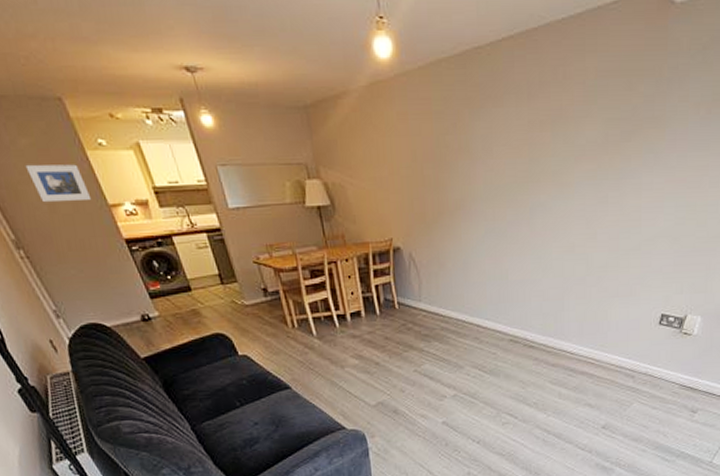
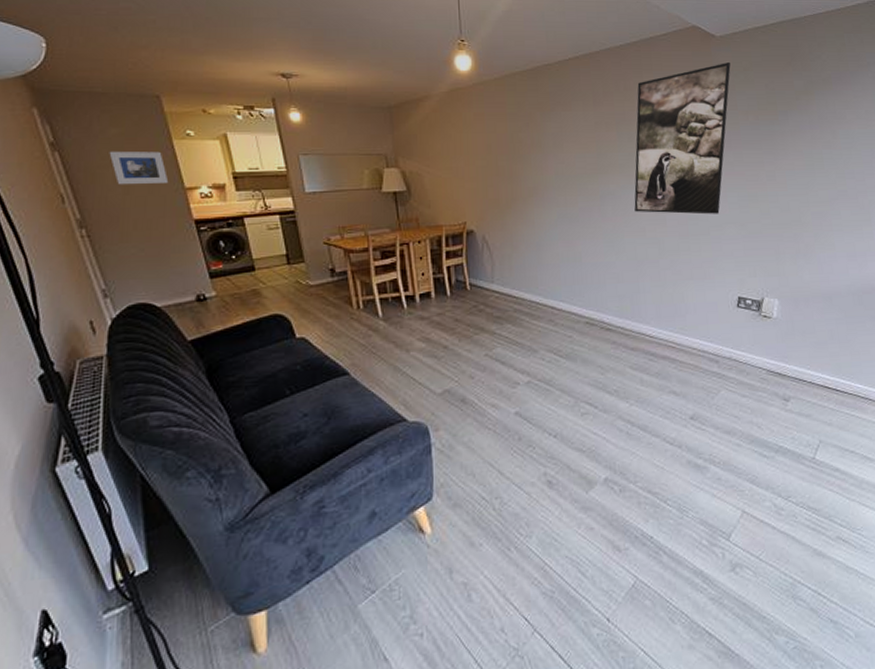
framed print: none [565,39,688,227] -> present [634,63,731,215]

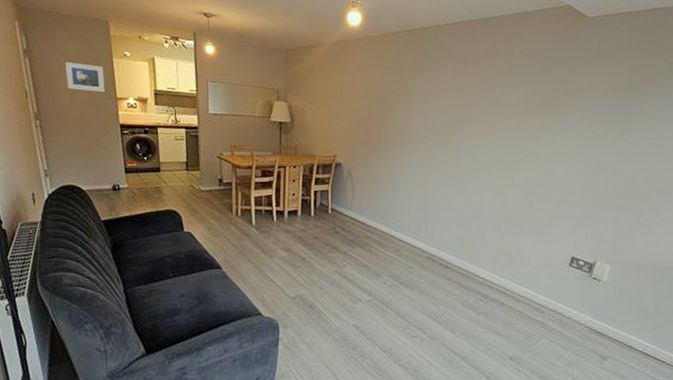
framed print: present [634,63,731,215] -> none [486,41,597,179]

